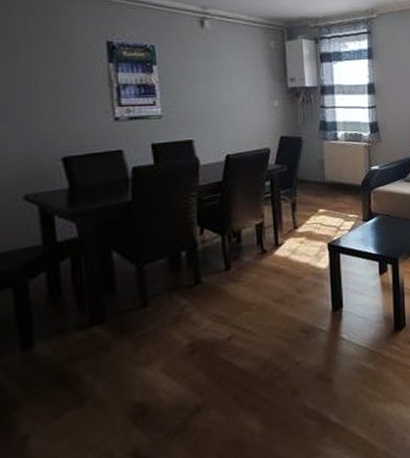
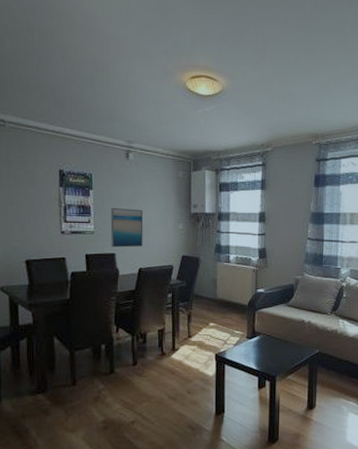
wall art: none [184,85,229,133] -> present [110,207,144,248]

